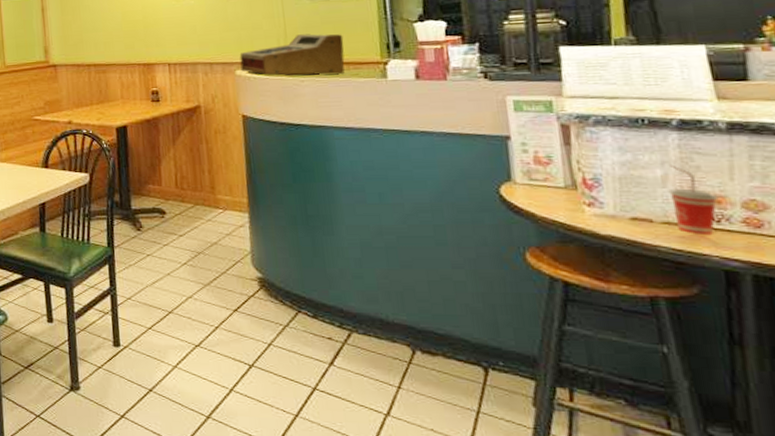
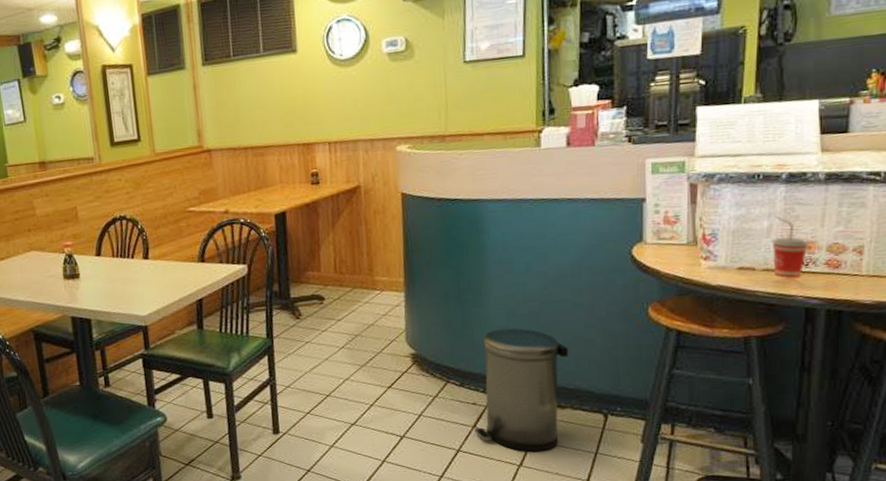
cash register: present [239,34,345,76] -> none [400,102,503,151]
pedal bin: none [330,260,436,403] -> present [473,328,569,453]

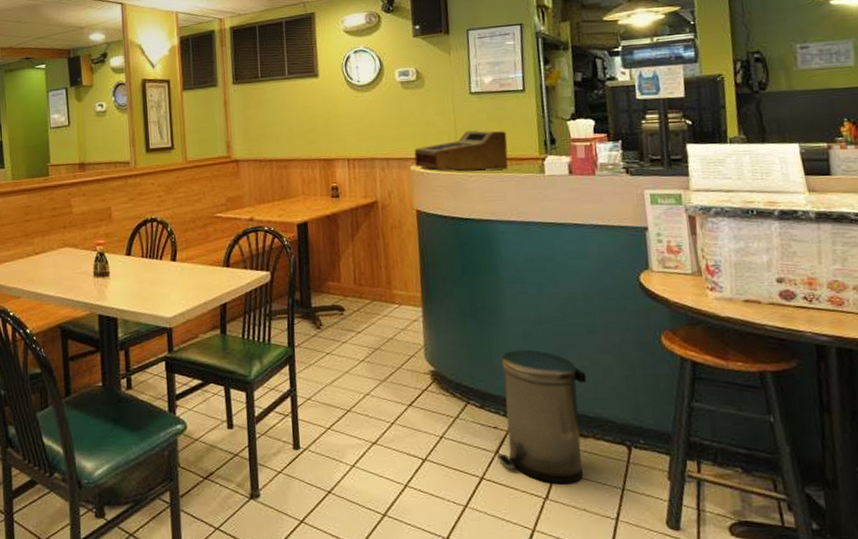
cash register: none [400,102,503,151] -> present [414,130,508,172]
beverage cup: present [771,216,810,279] -> none [773,251,811,315]

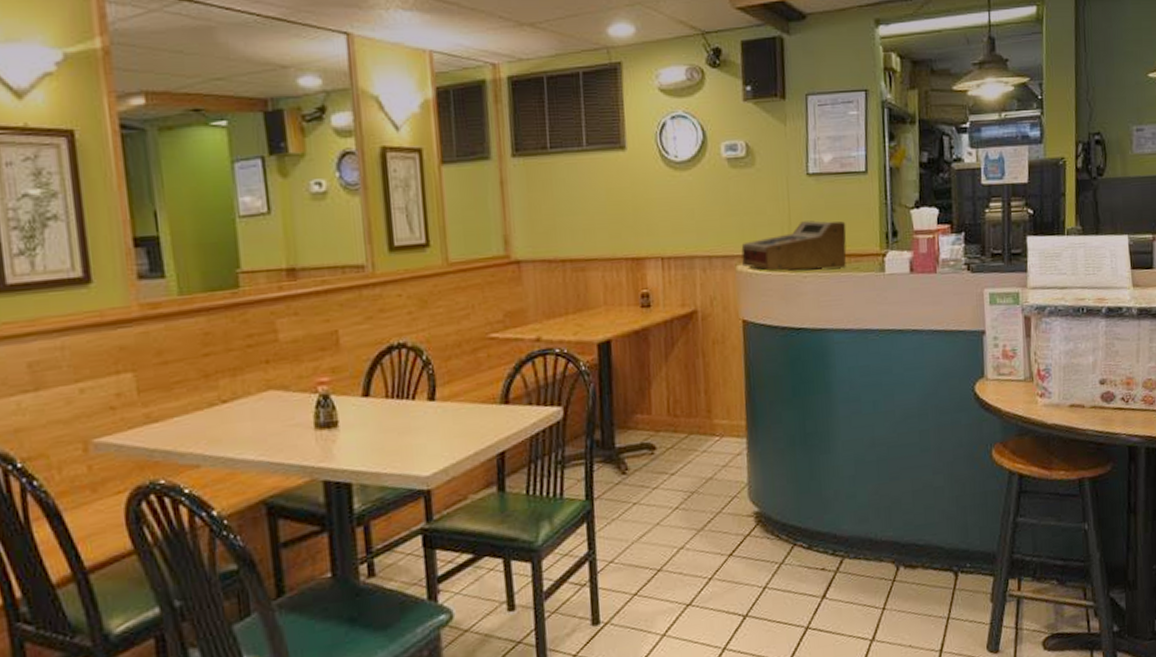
pedal bin: present [496,349,587,485] -> none [823,477,918,624]

